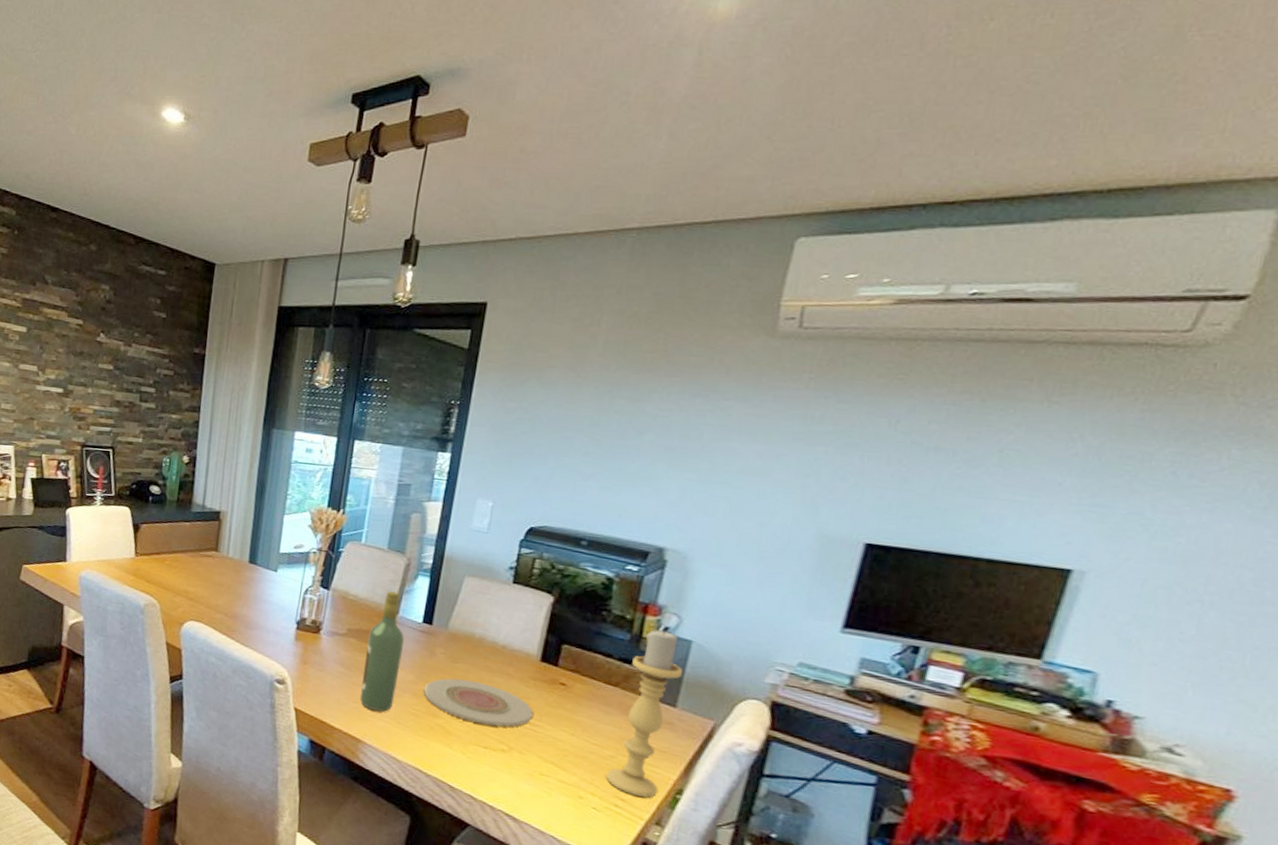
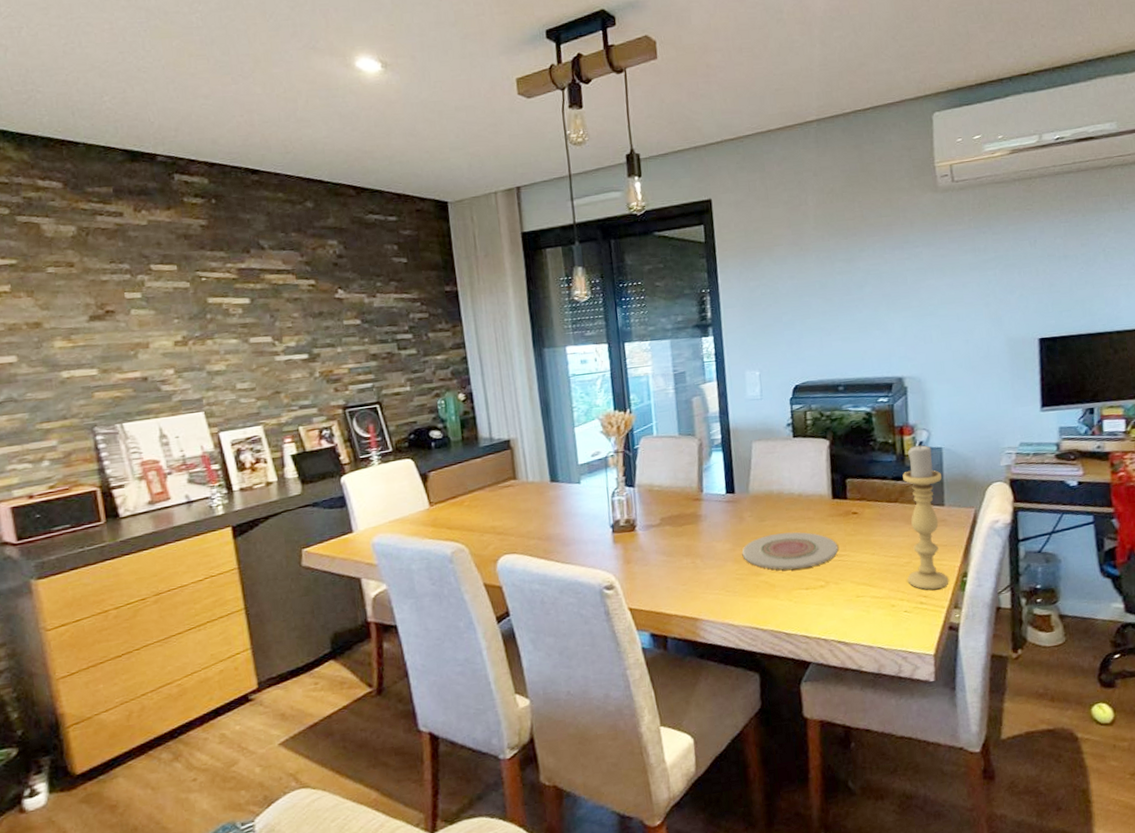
wine bottle: present [359,591,405,712] -> none [681,472,719,587]

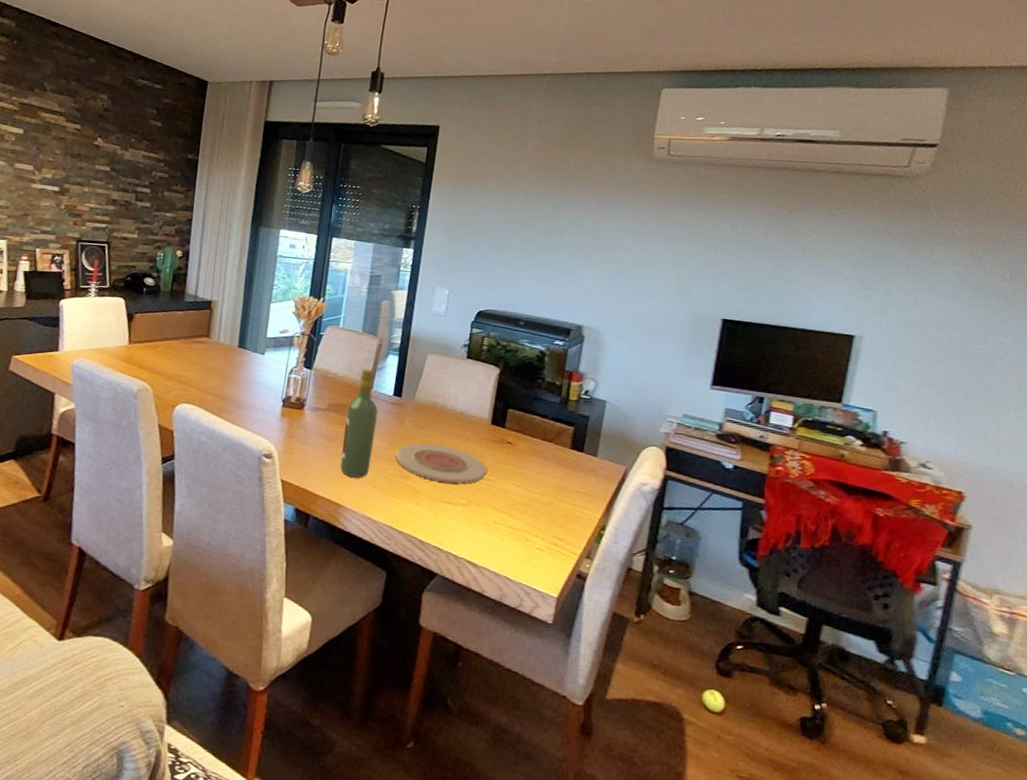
wine bottle: none [681,472,719,587] -> present [340,369,379,477]
candle holder: present [902,444,949,590] -> none [546,393,600,535]

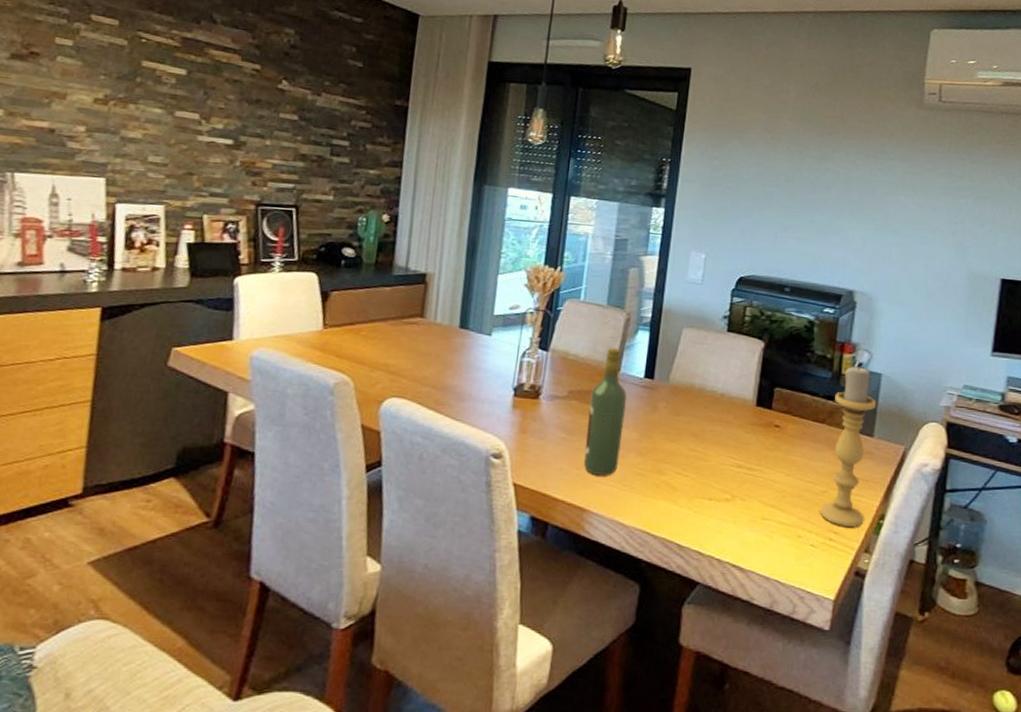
plate: present [395,443,487,484] -> none [648,432,753,476]
candle holder: none [546,393,600,535] -> present [820,365,876,527]

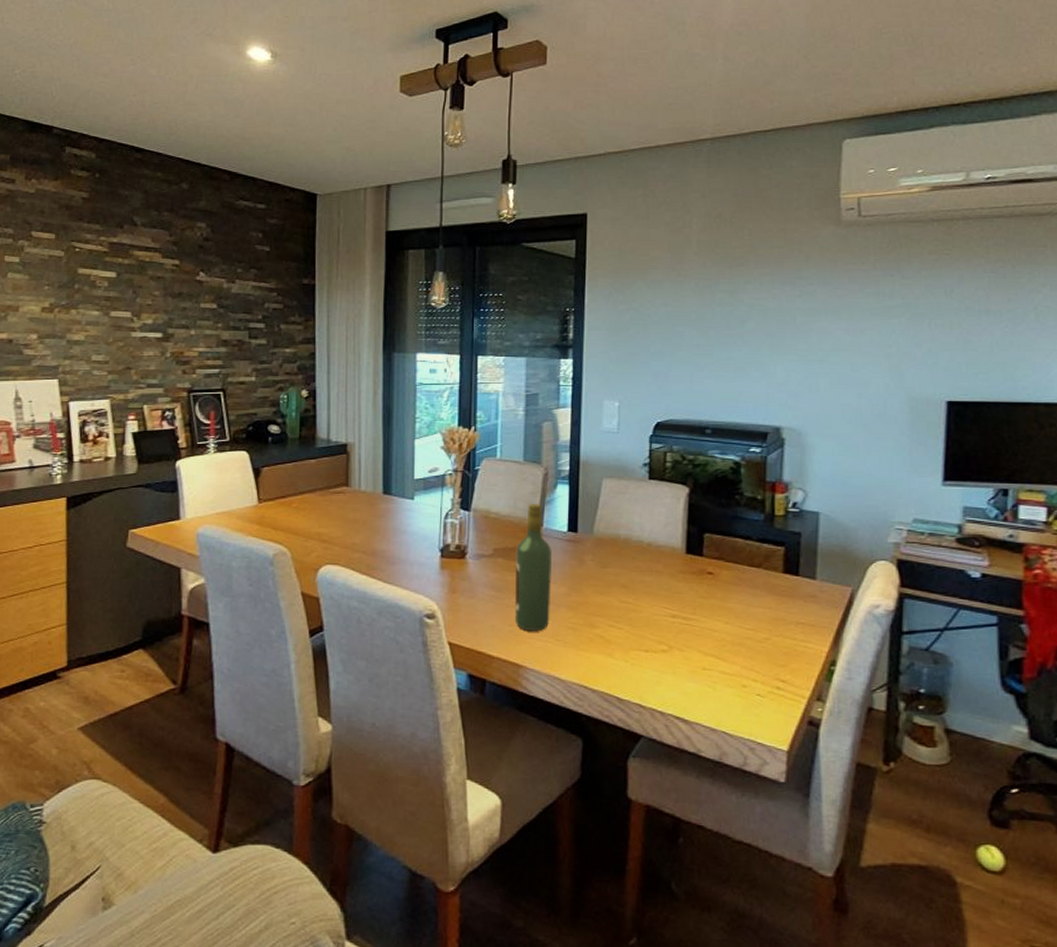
candle holder: present [820,365,876,527] -> none [764,505,816,674]

